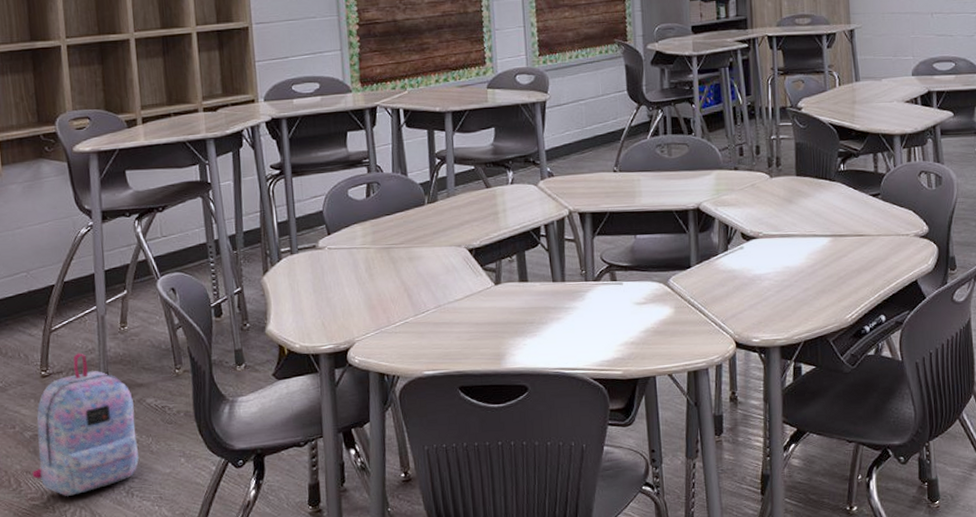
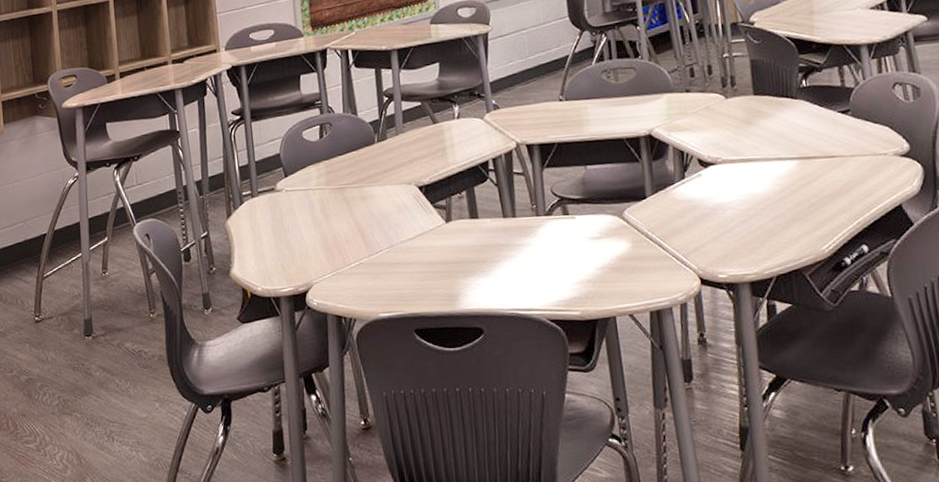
backpack: present [32,353,139,496] -> none [26,298,119,439]

